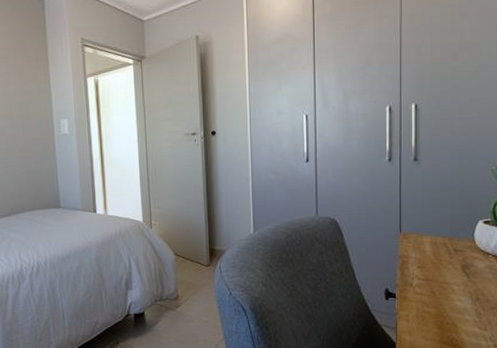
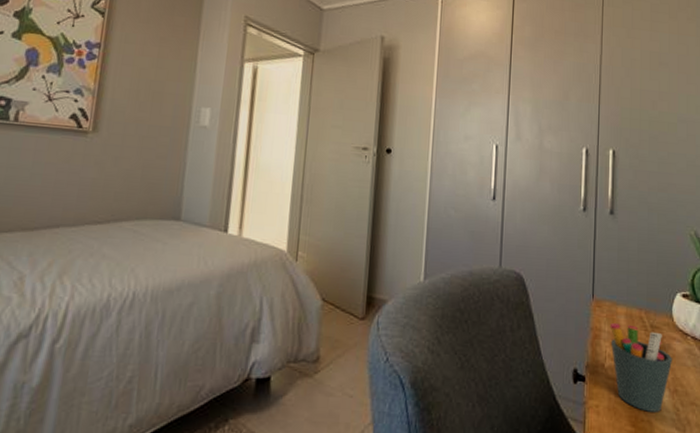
pen holder: none [416,250,474,317] -> present [609,322,672,412]

